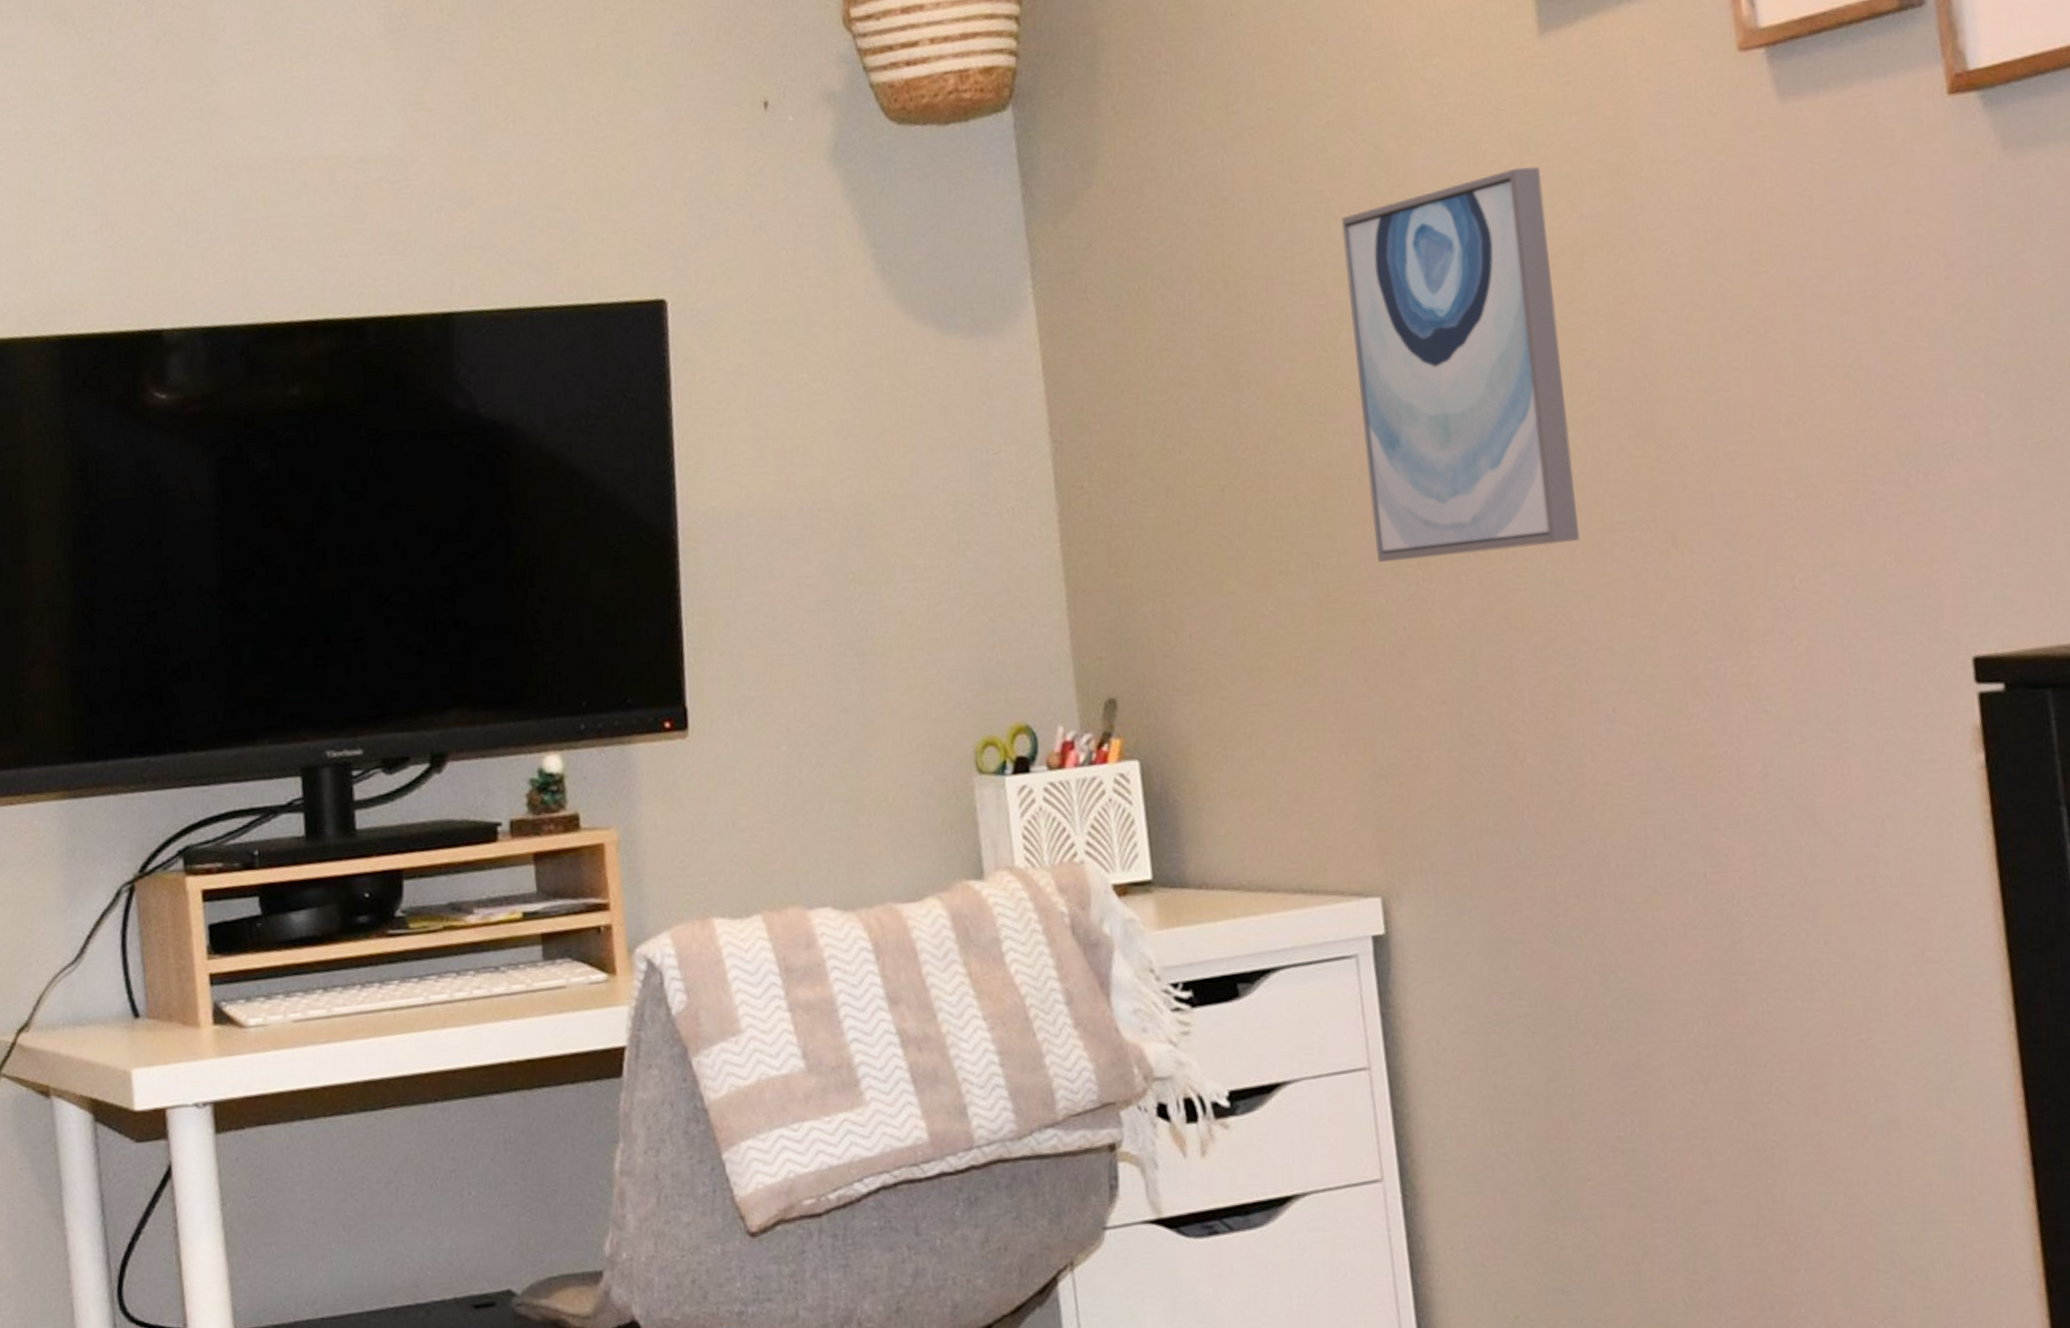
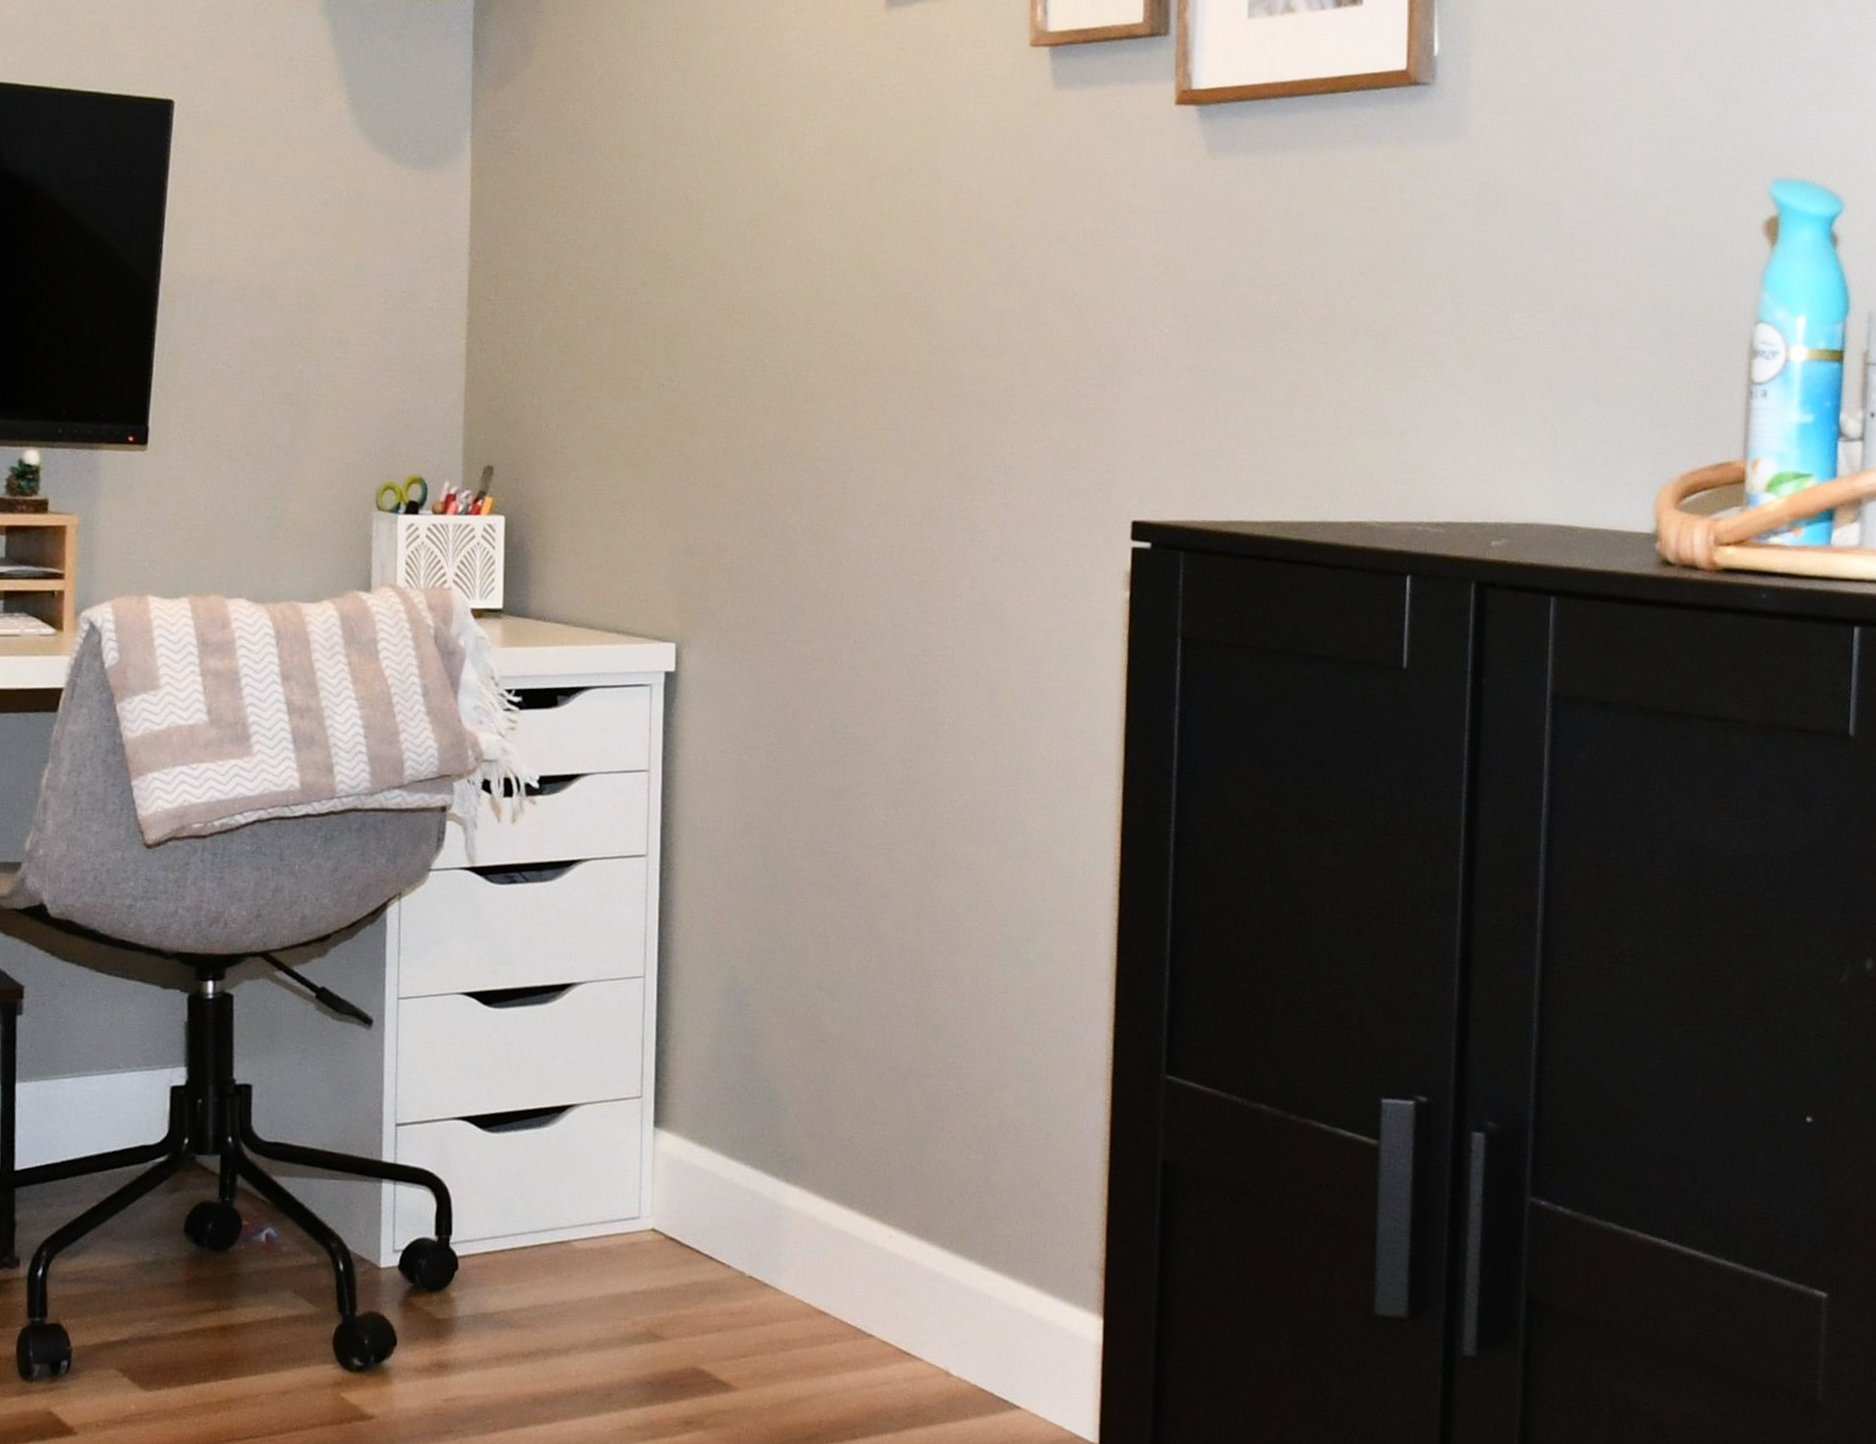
wall art: present [1341,166,1580,562] -> none [708,106,873,396]

